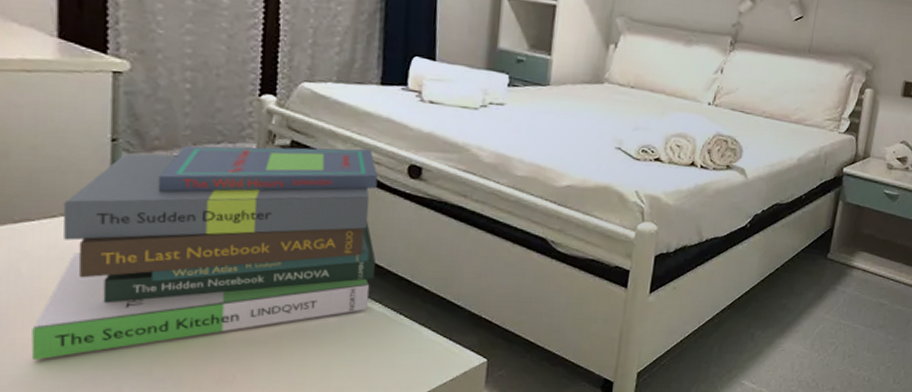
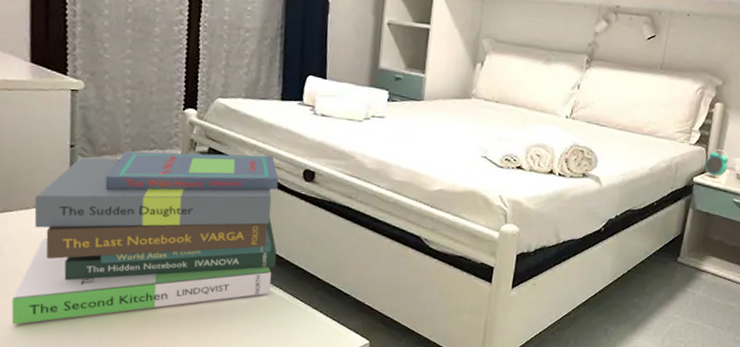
alarm clock: none [854,138,880,170] -> present [704,149,729,180]

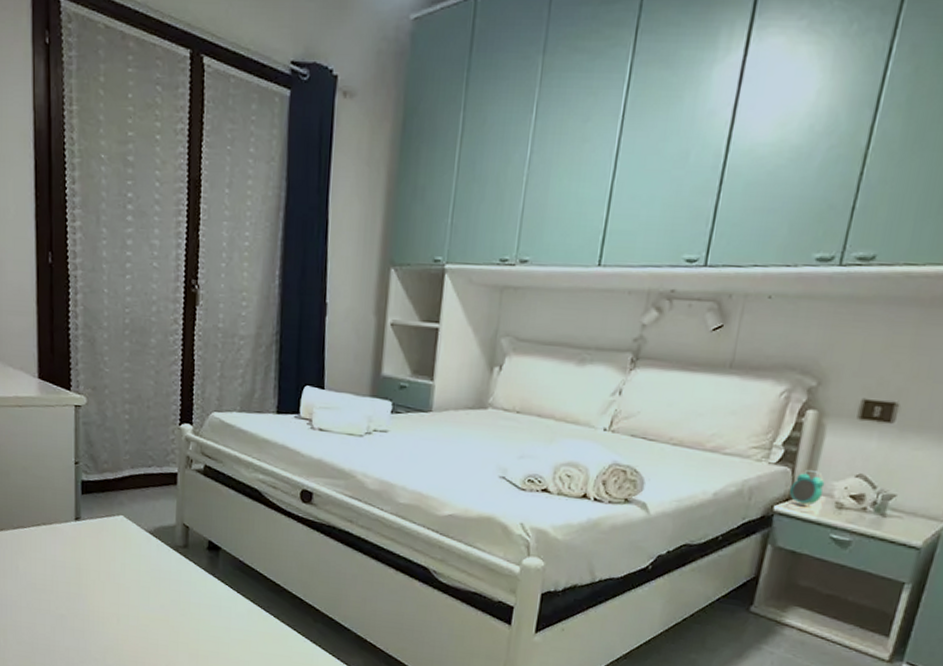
books: present [11,151,279,325] -> none [26,468,275,640]

